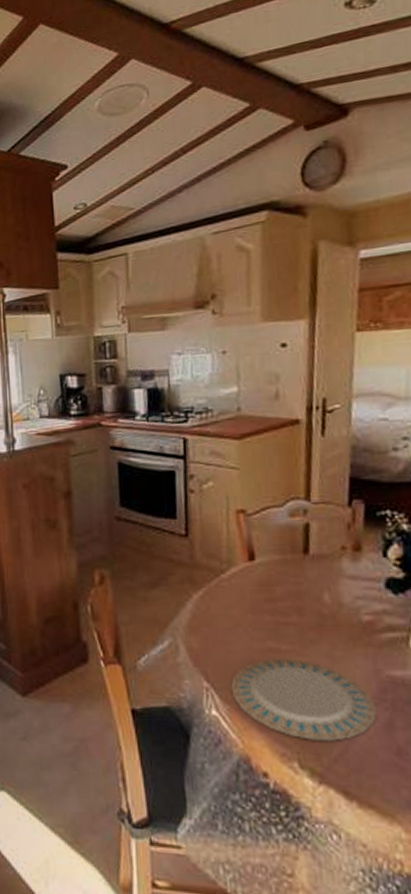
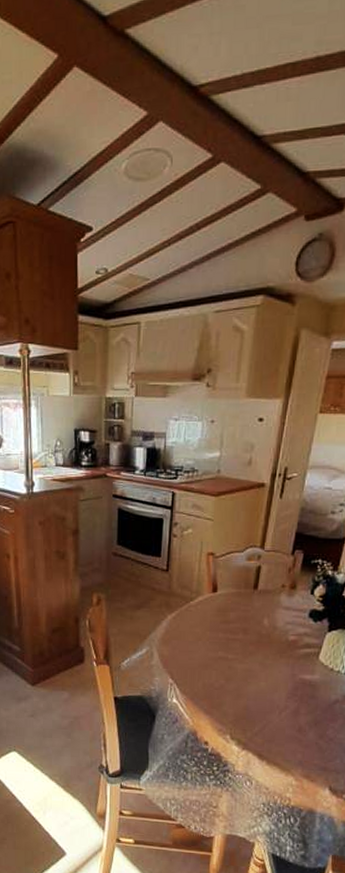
plate: present [231,658,377,741] -> none [188,664,289,722]

